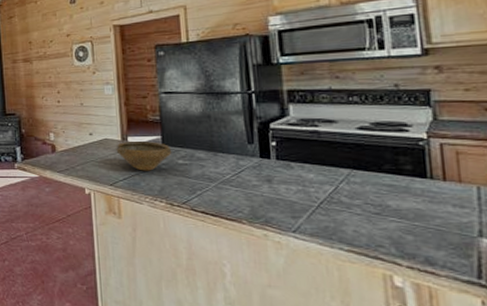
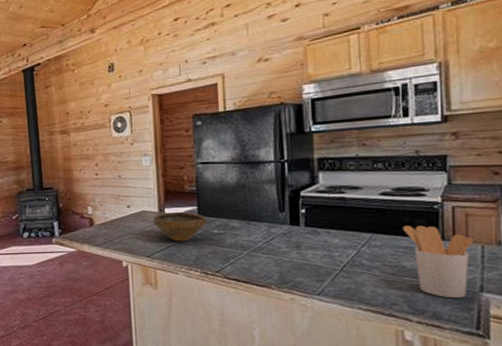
utensil holder: none [384,163,467,243] -> present [402,225,473,299]

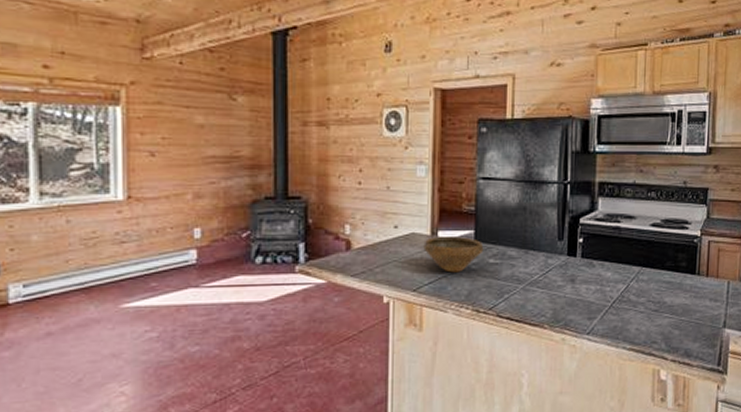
utensil holder: present [402,225,473,299] -> none [667,259,722,335]

